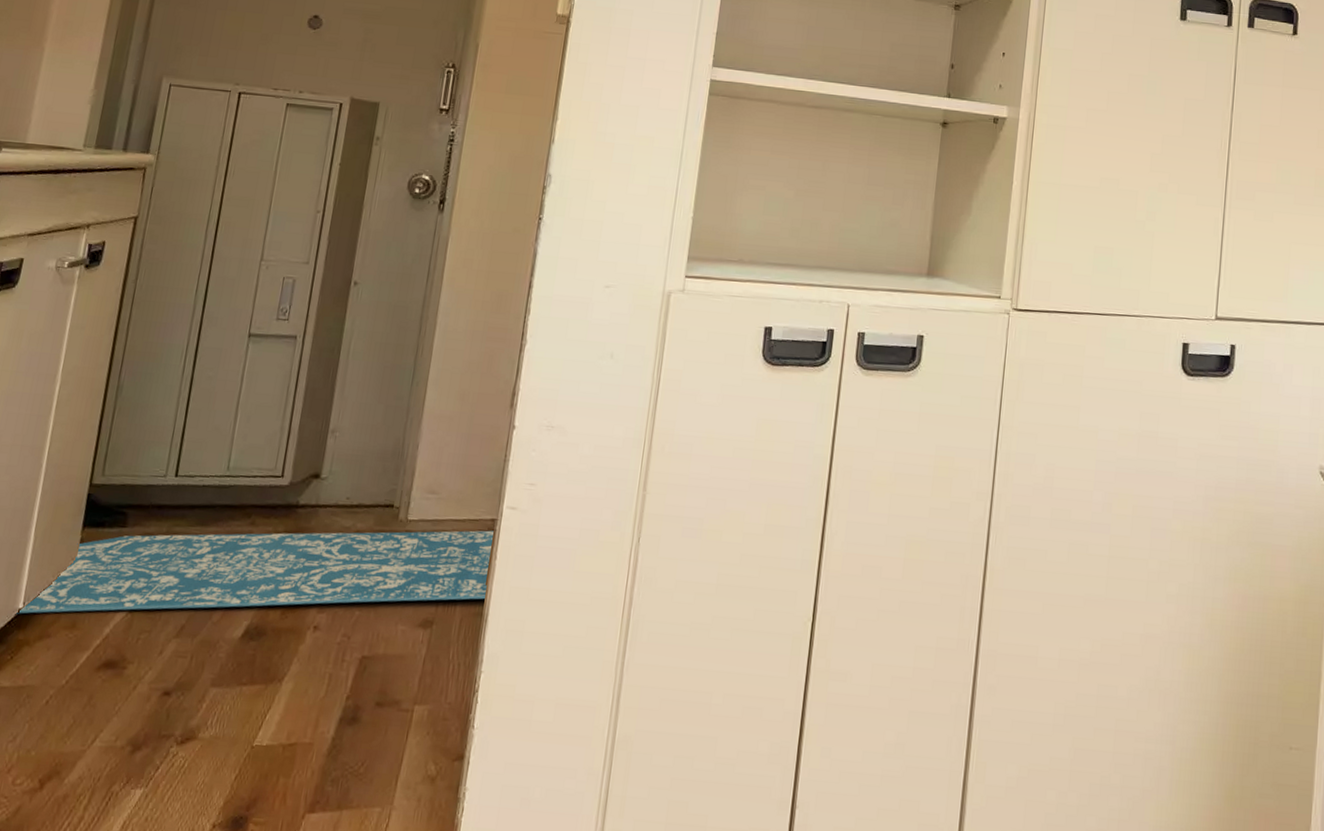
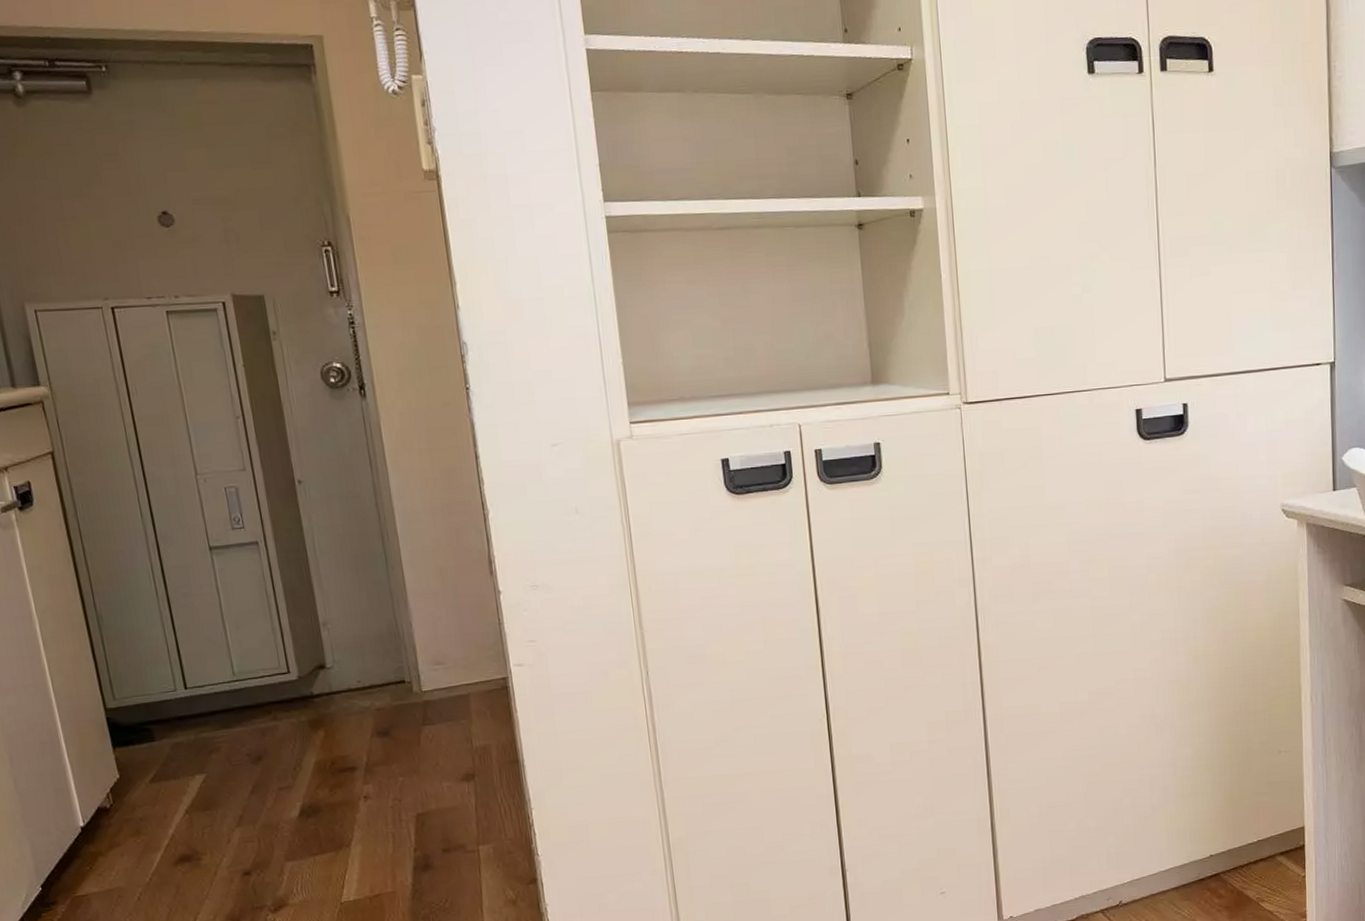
rug: present [16,530,494,614] -> none [80,688,517,831]

